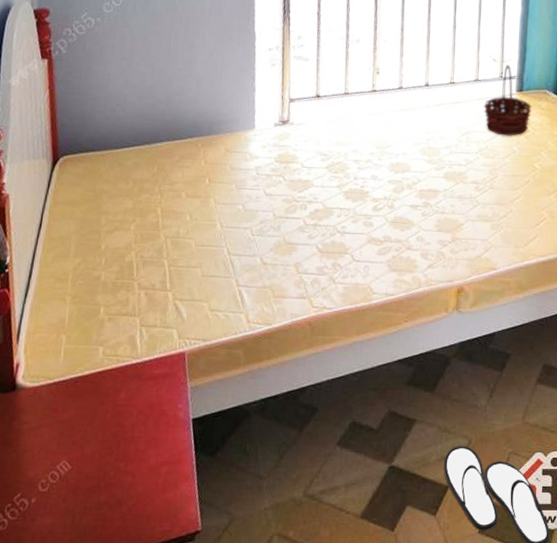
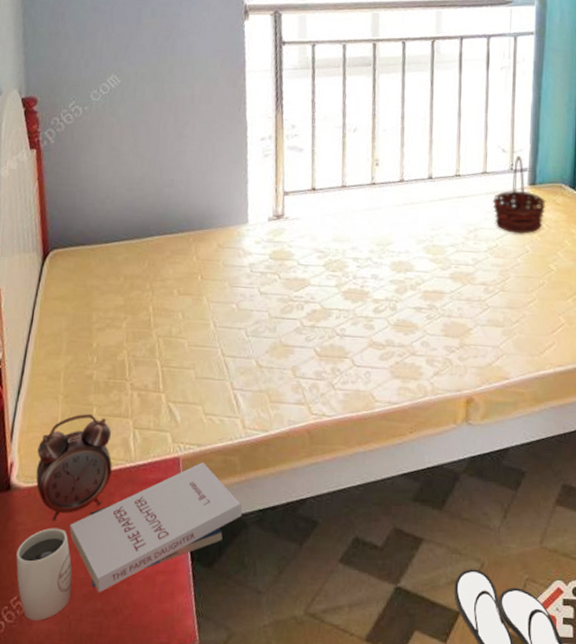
mug: none [20,425,77,516] -> present [16,527,73,621]
alarm clock: none [42,313,119,420] -> present [36,413,113,522]
books: none [75,356,245,485] -> present [69,462,242,592]

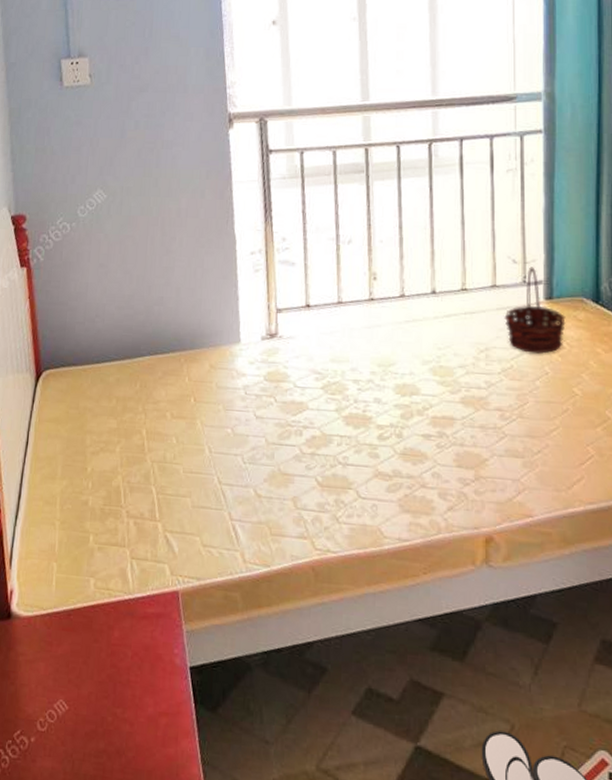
mug: present [16,527,73,621] -> none [18,660,75,758]
alarm clock: present [36,413,113,522] -> none [35,541,111,654]
books: present [69,462,242,592] -> none [70,597,246,731]

